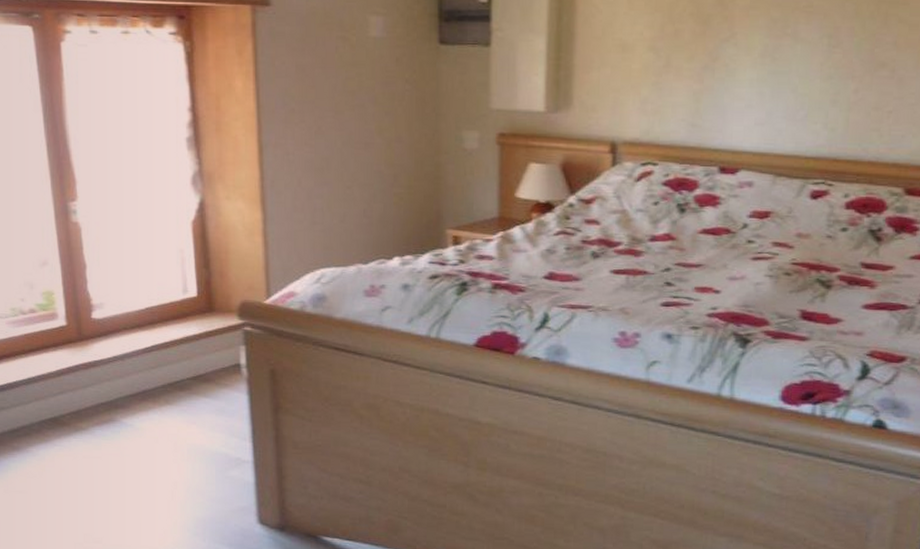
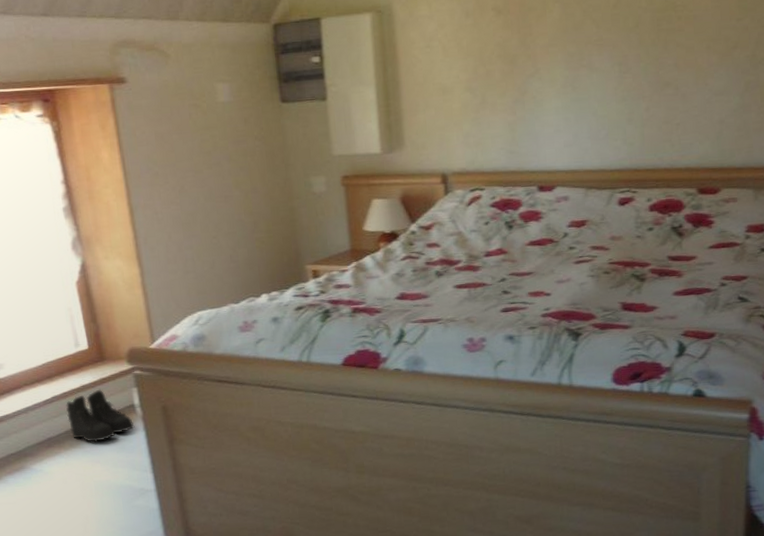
boots: none [166,343,238,402] -> present [66,389,135,443]

